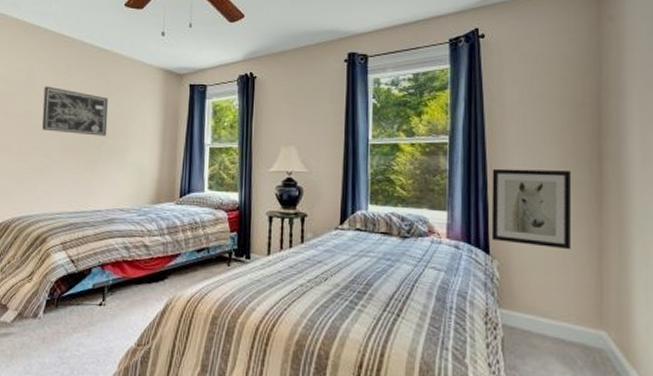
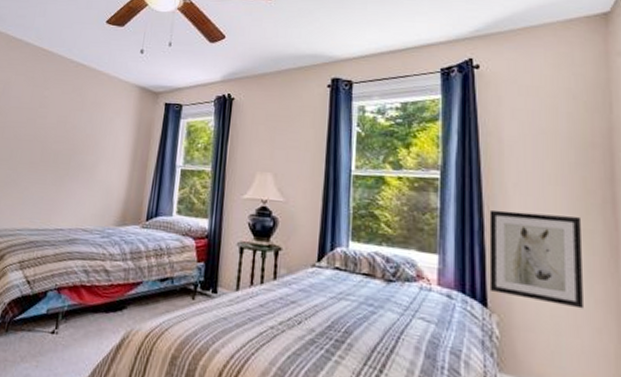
wall art: present [42,86,108,136] -> none [12,98,81,152]

